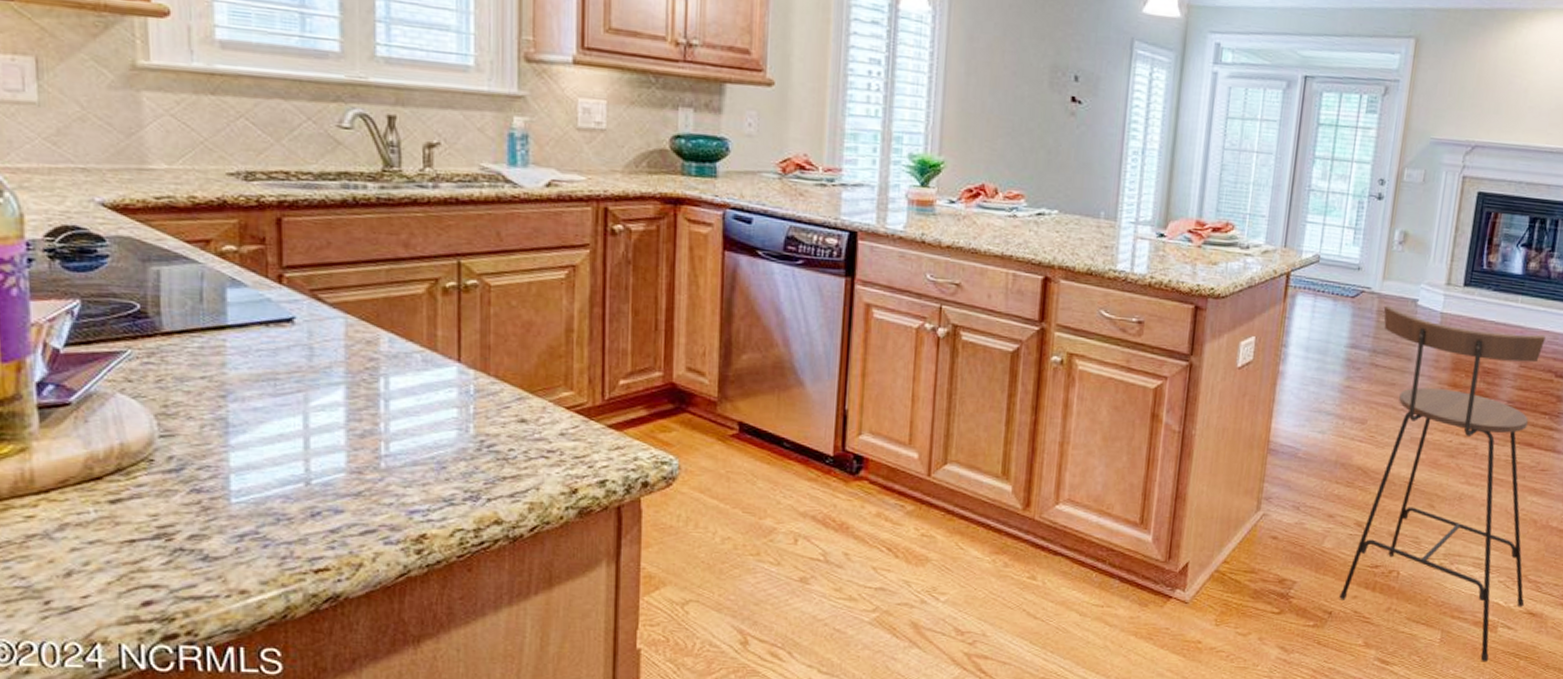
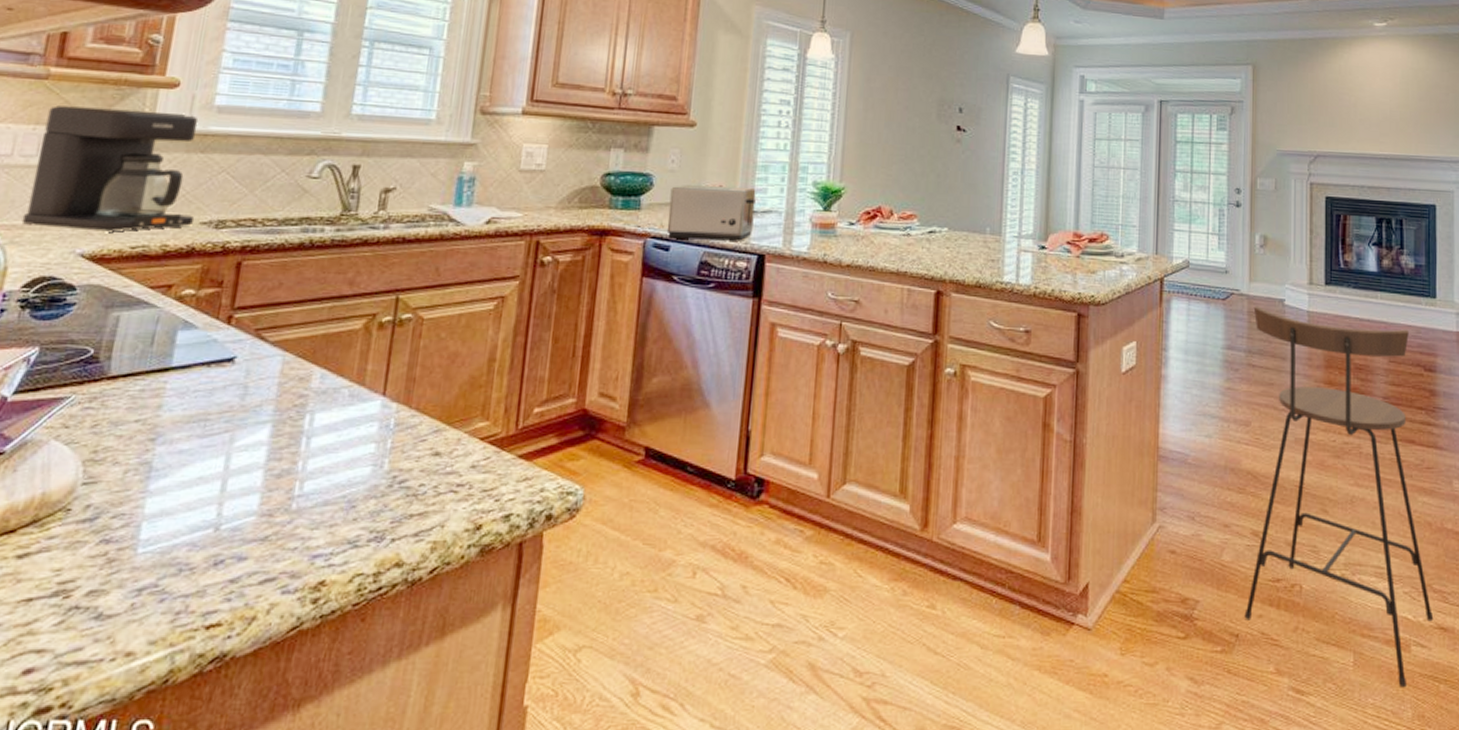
coffee maker: none [24,33,220,180] -> present [21,106,199,232]
toaster: none [747,151,845,216] -> present [666,184,756,241]

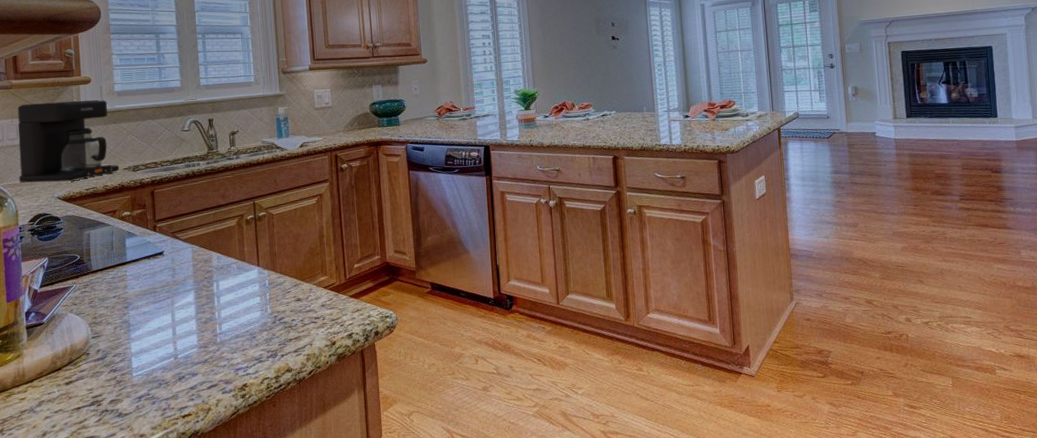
toaster: present [666,184,756,241] -> none [417,100,478,143]
bar stool: present [1244,306,1434,688] -> none [852,139,1013,399]

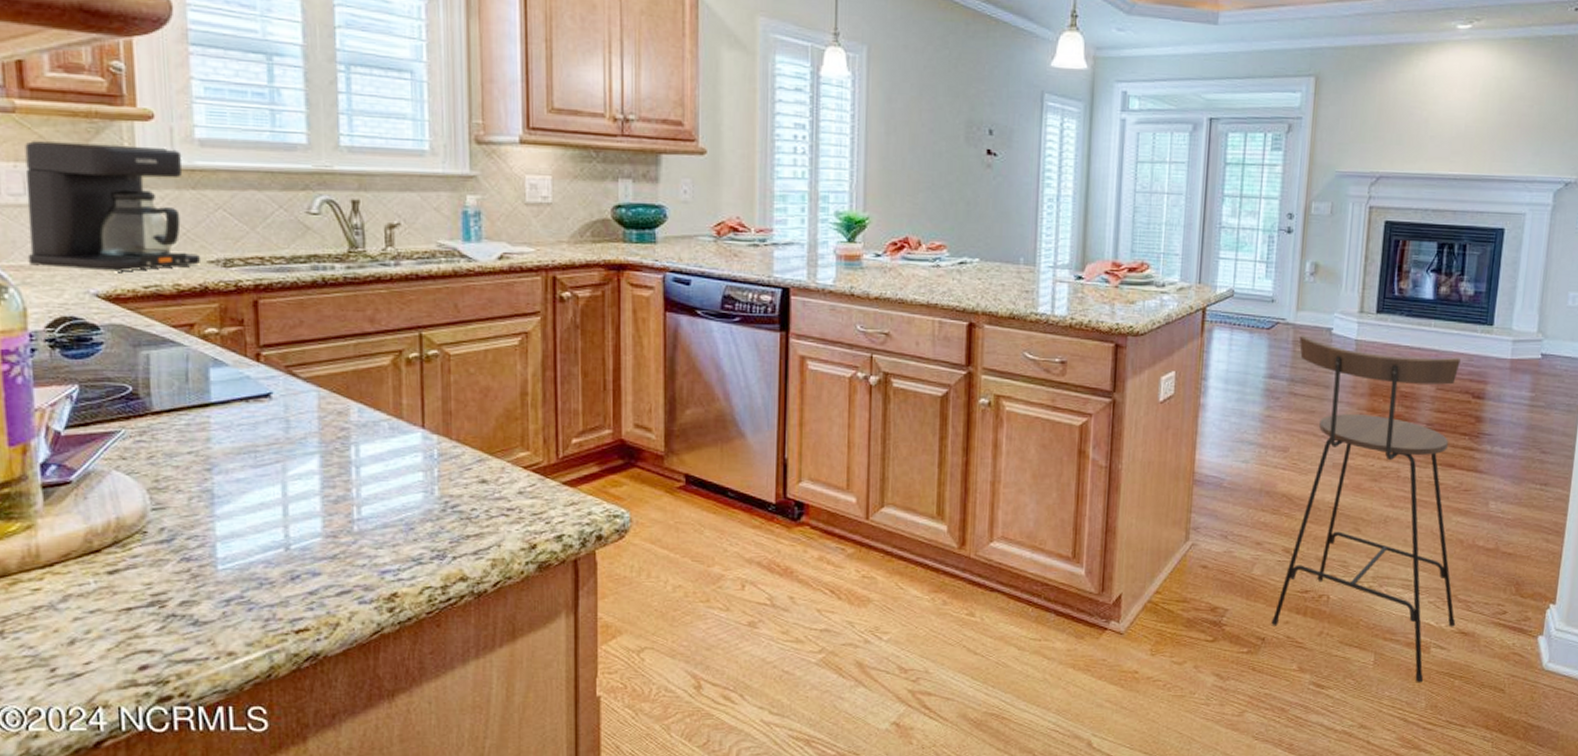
bar stool: none [852,139,1013,399] -> present [1271,335,1461,683]

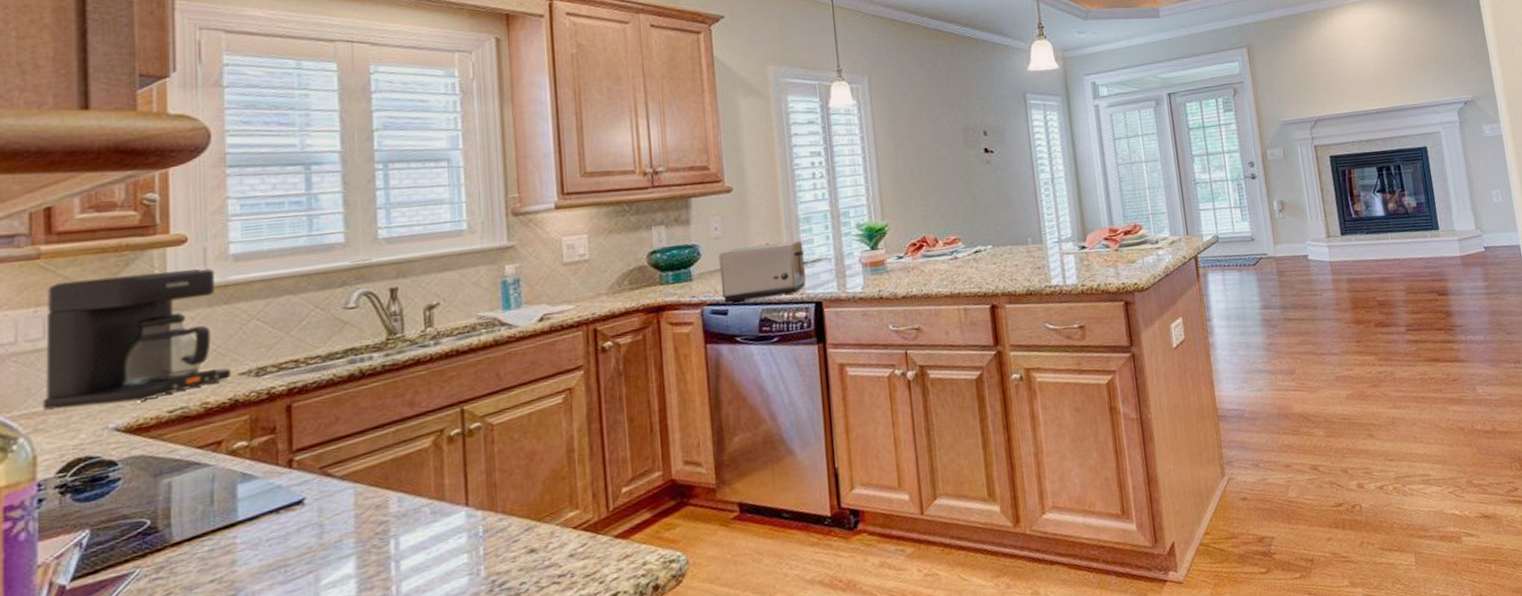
toaster: none [685,216,776,275] -> present [718,240,806,303]
bar stool: present [1271,335,1461,683] -> none [1281,262,1478,575]

